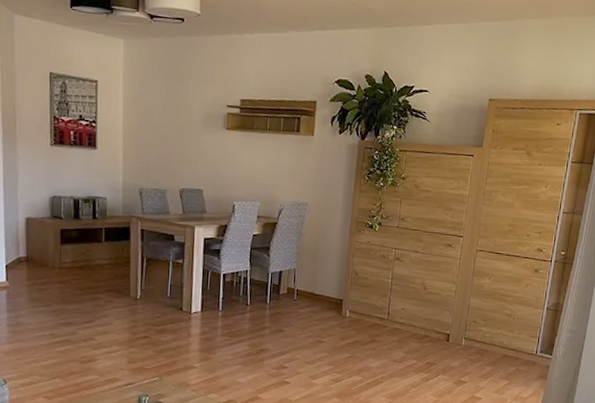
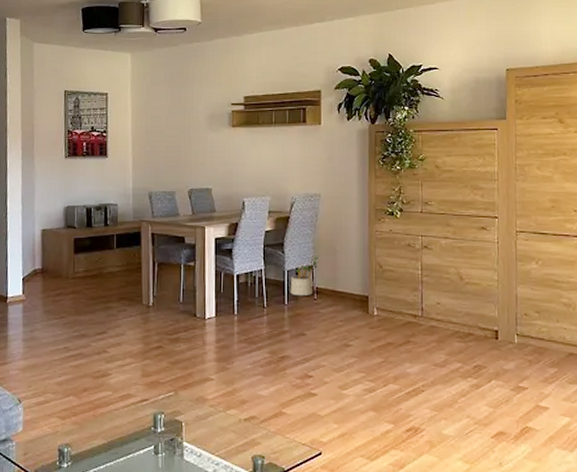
potted plant: none [272,260,301,297] -> present [290,255,319,297]

